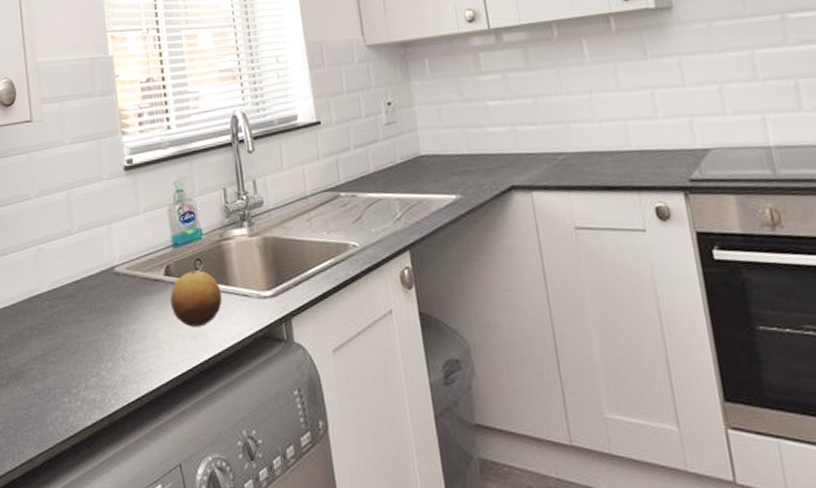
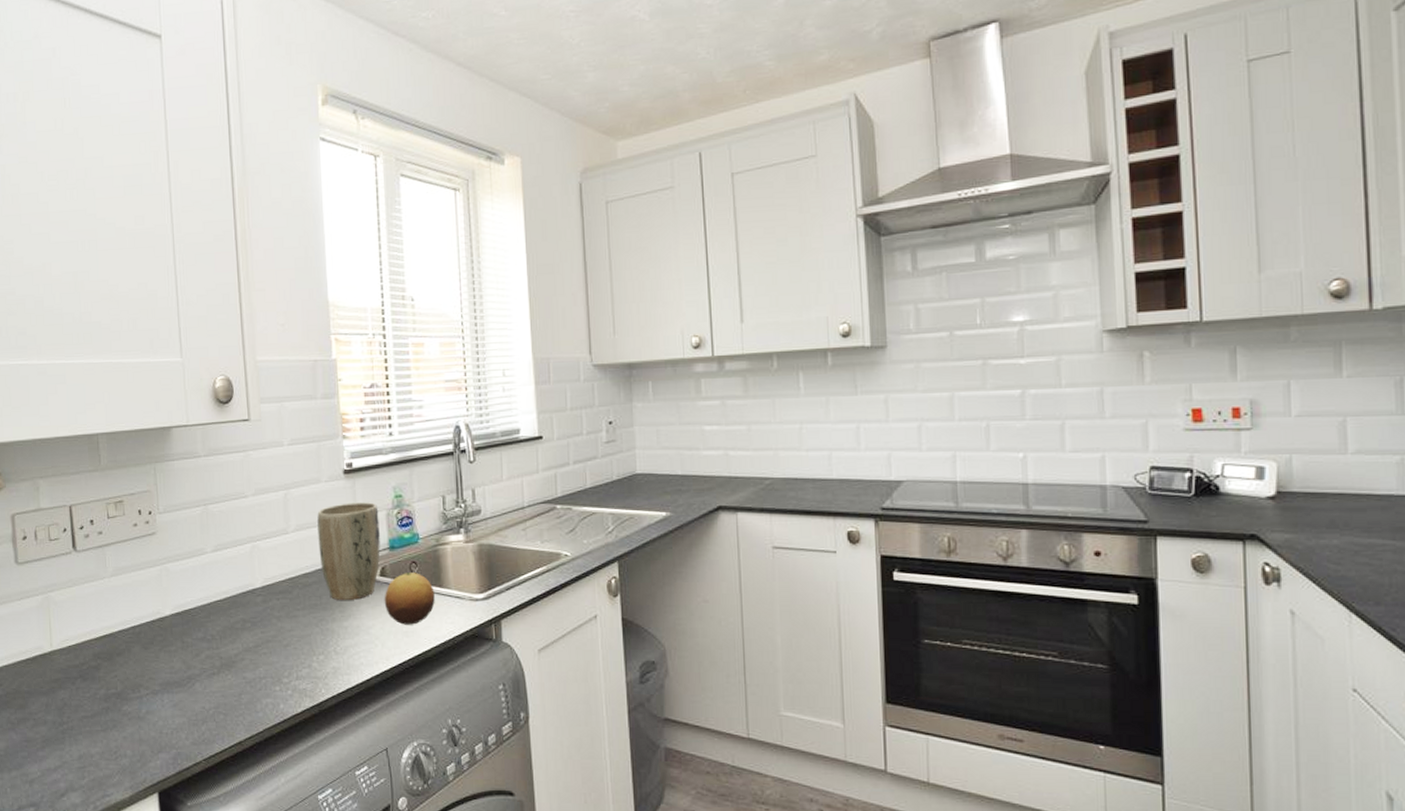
plant pot: none [100,198,164,303] -> present [317,502,380,601]

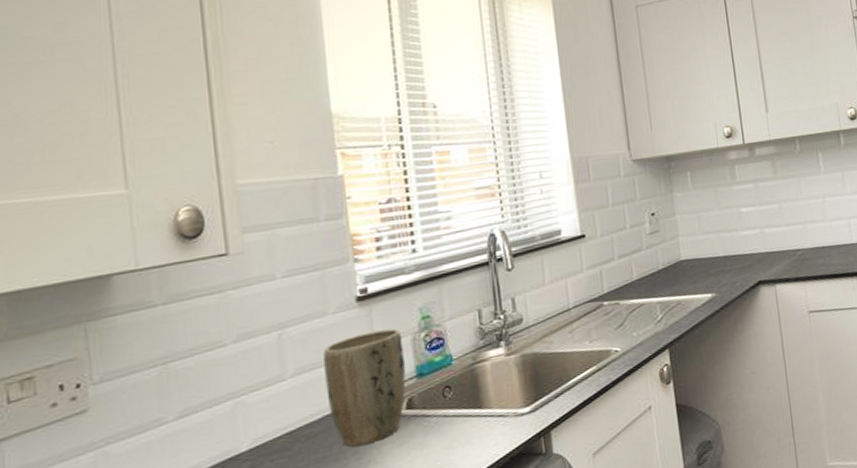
fruit: present [384,573,435,625] -> none [412,398,474,459]

